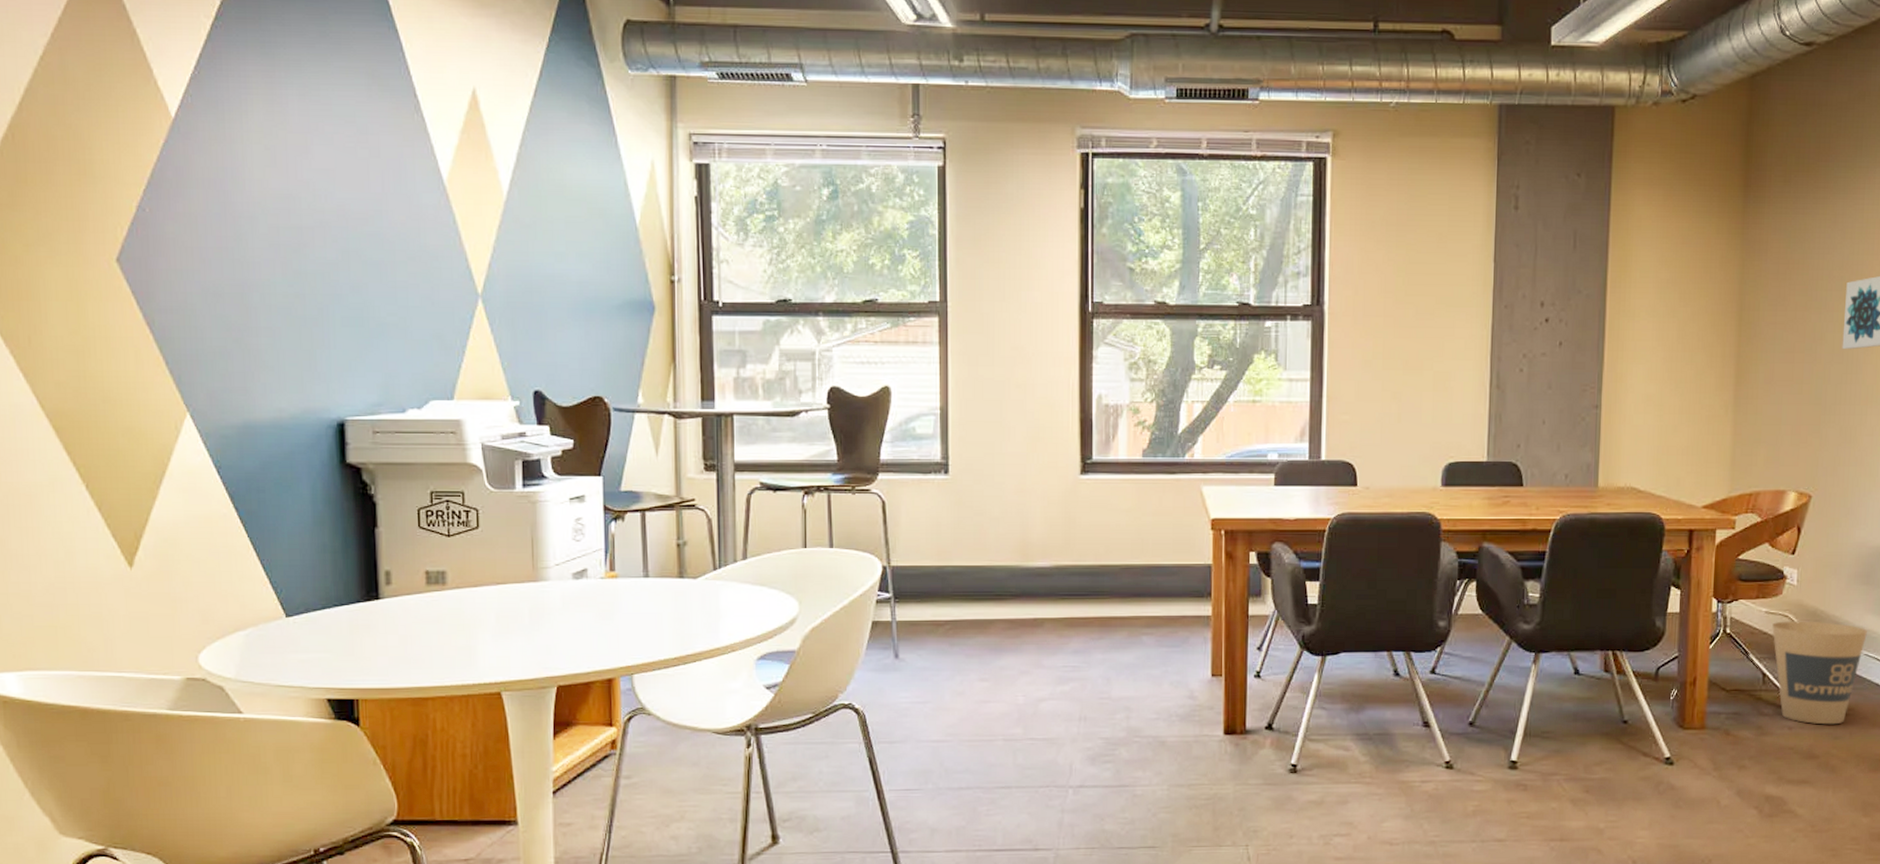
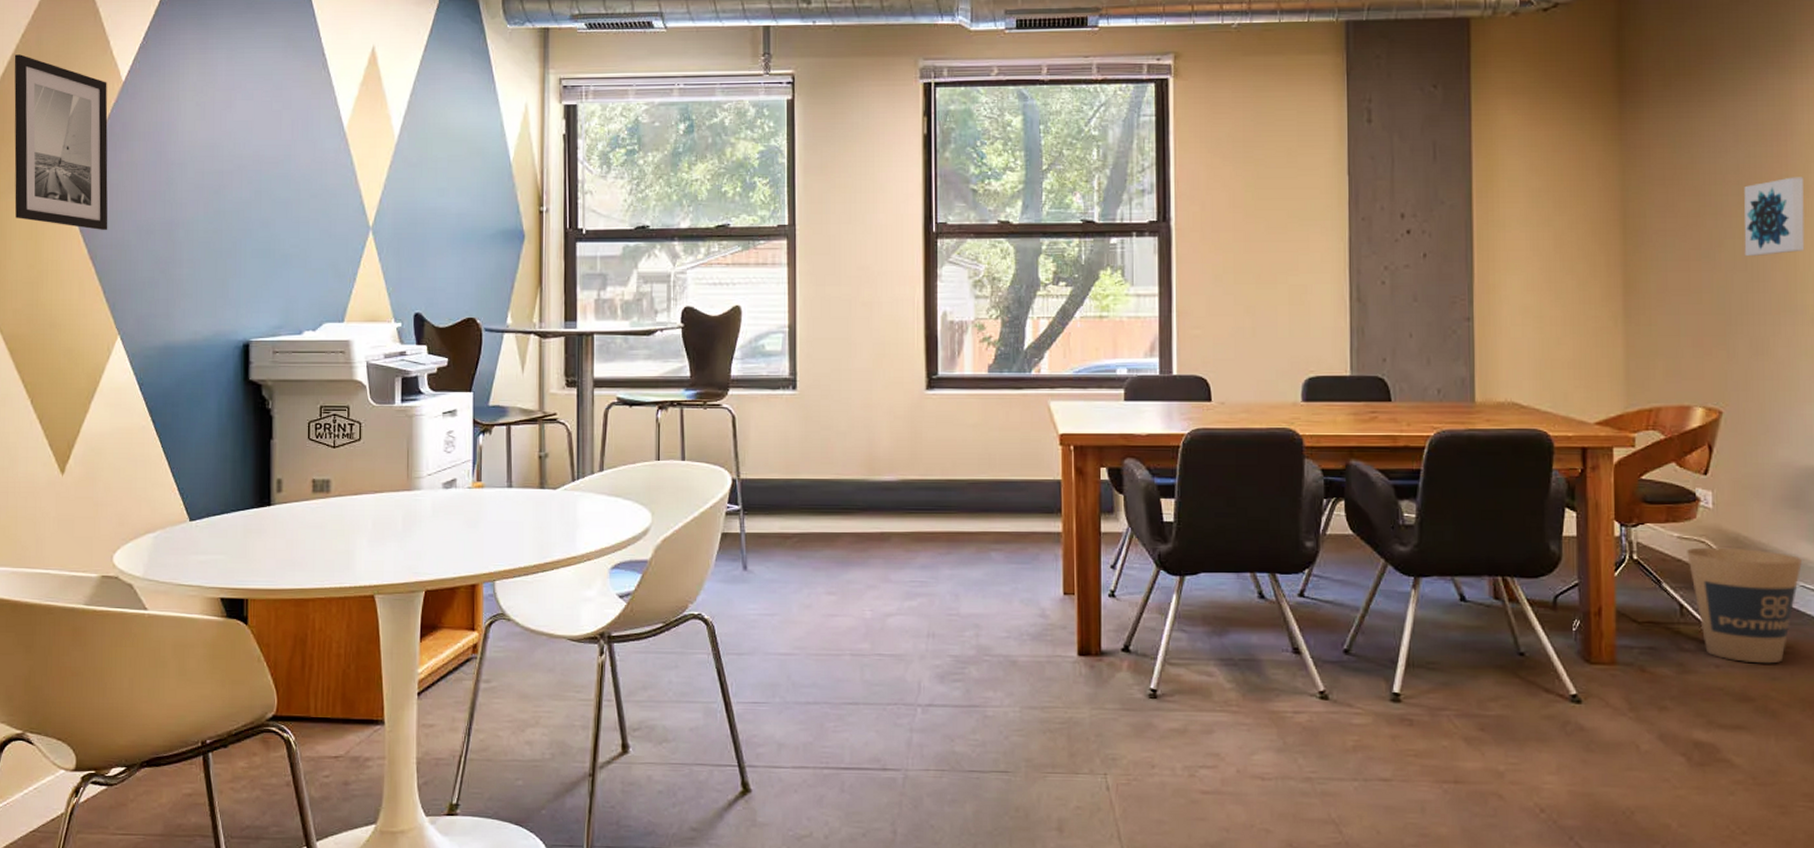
wall art: none [32,80,166,291] -> present [14,54,108,230]

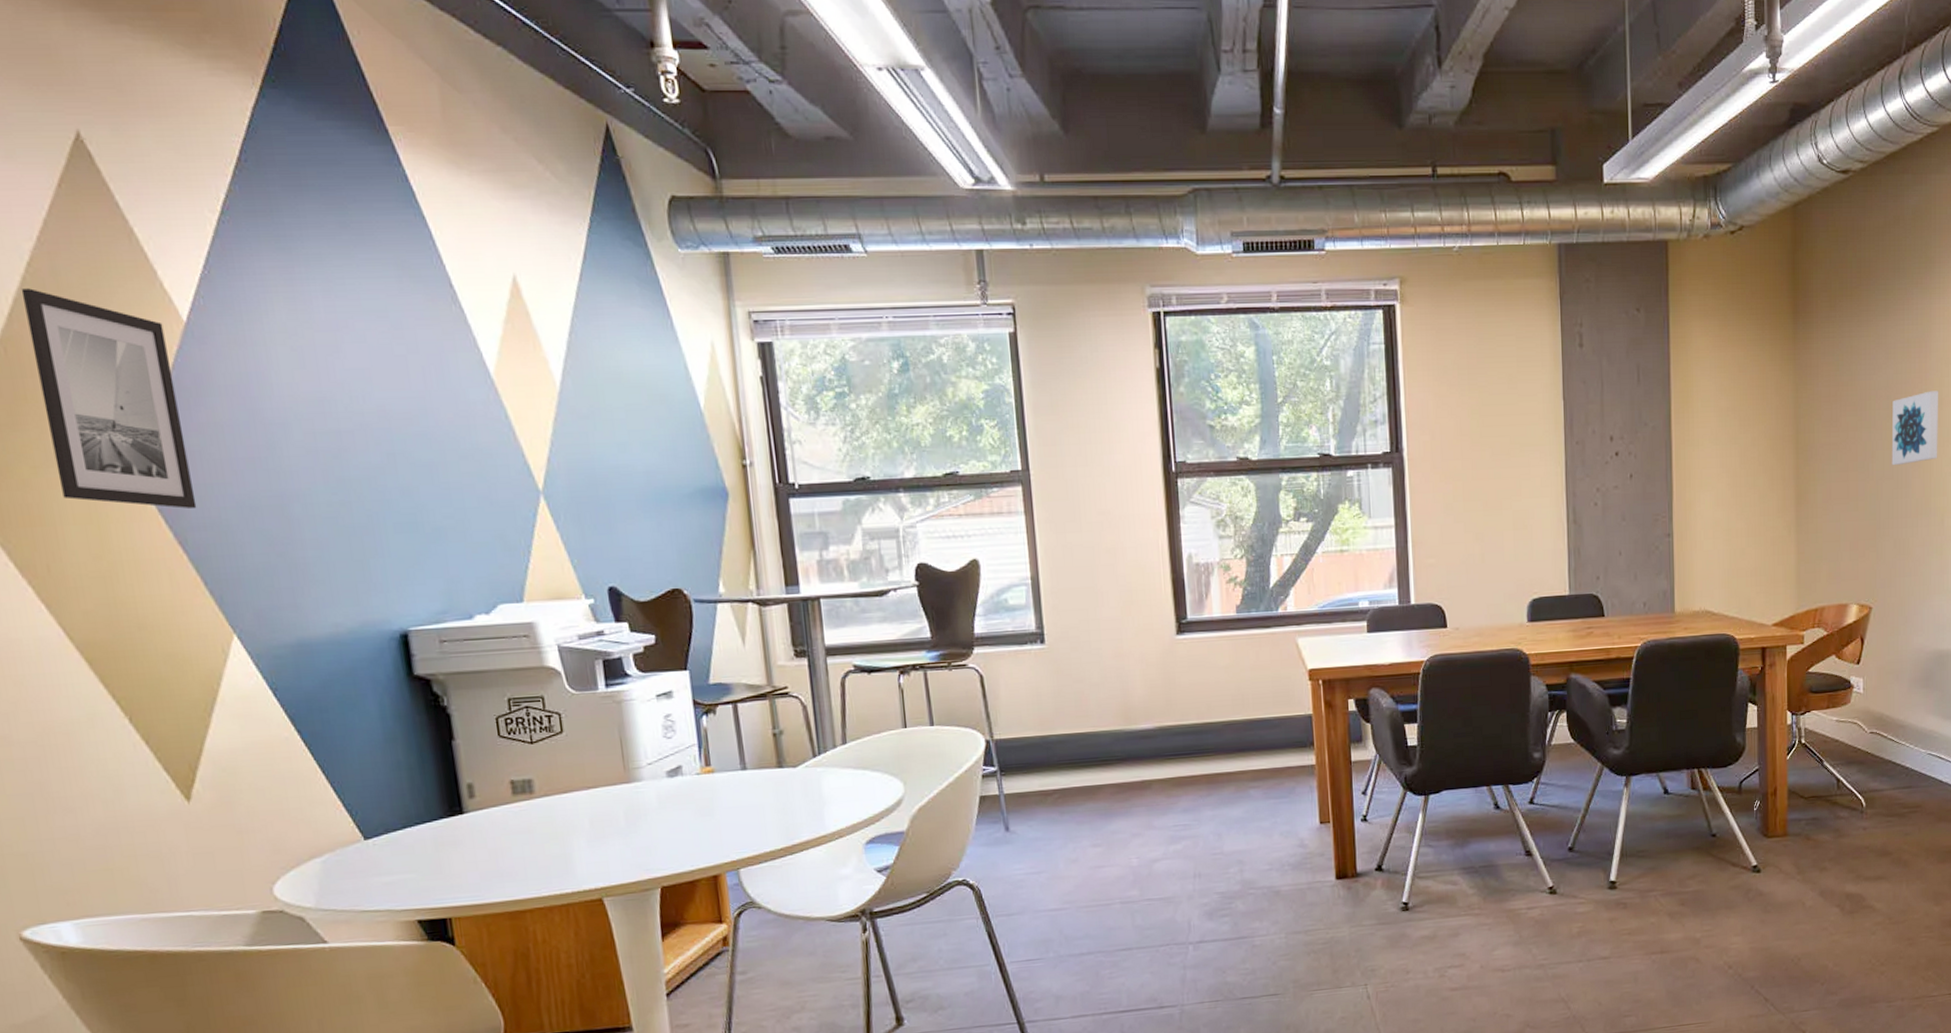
trash can: present [1687,547,1802,664] -> none [1843,726,1929,823]

